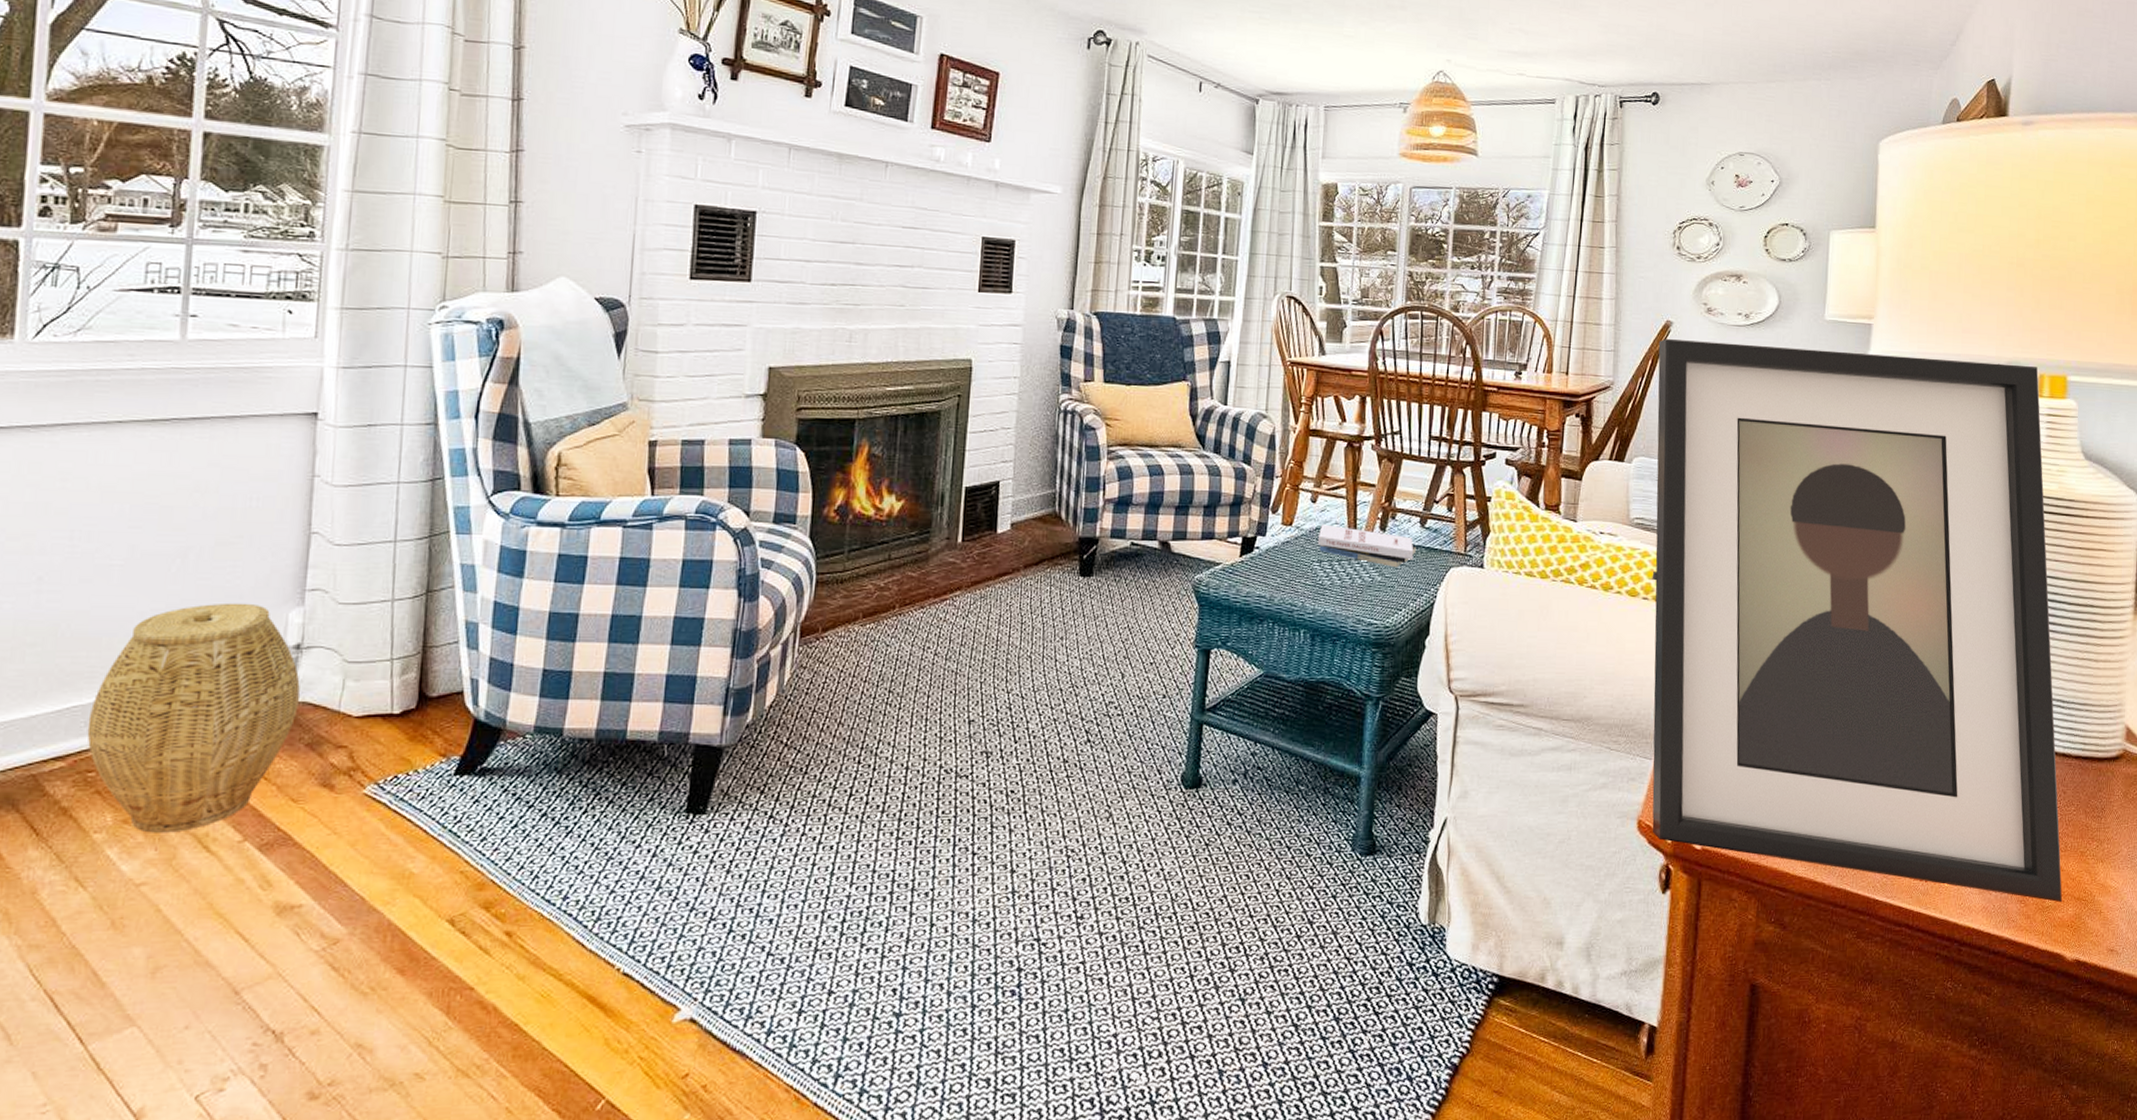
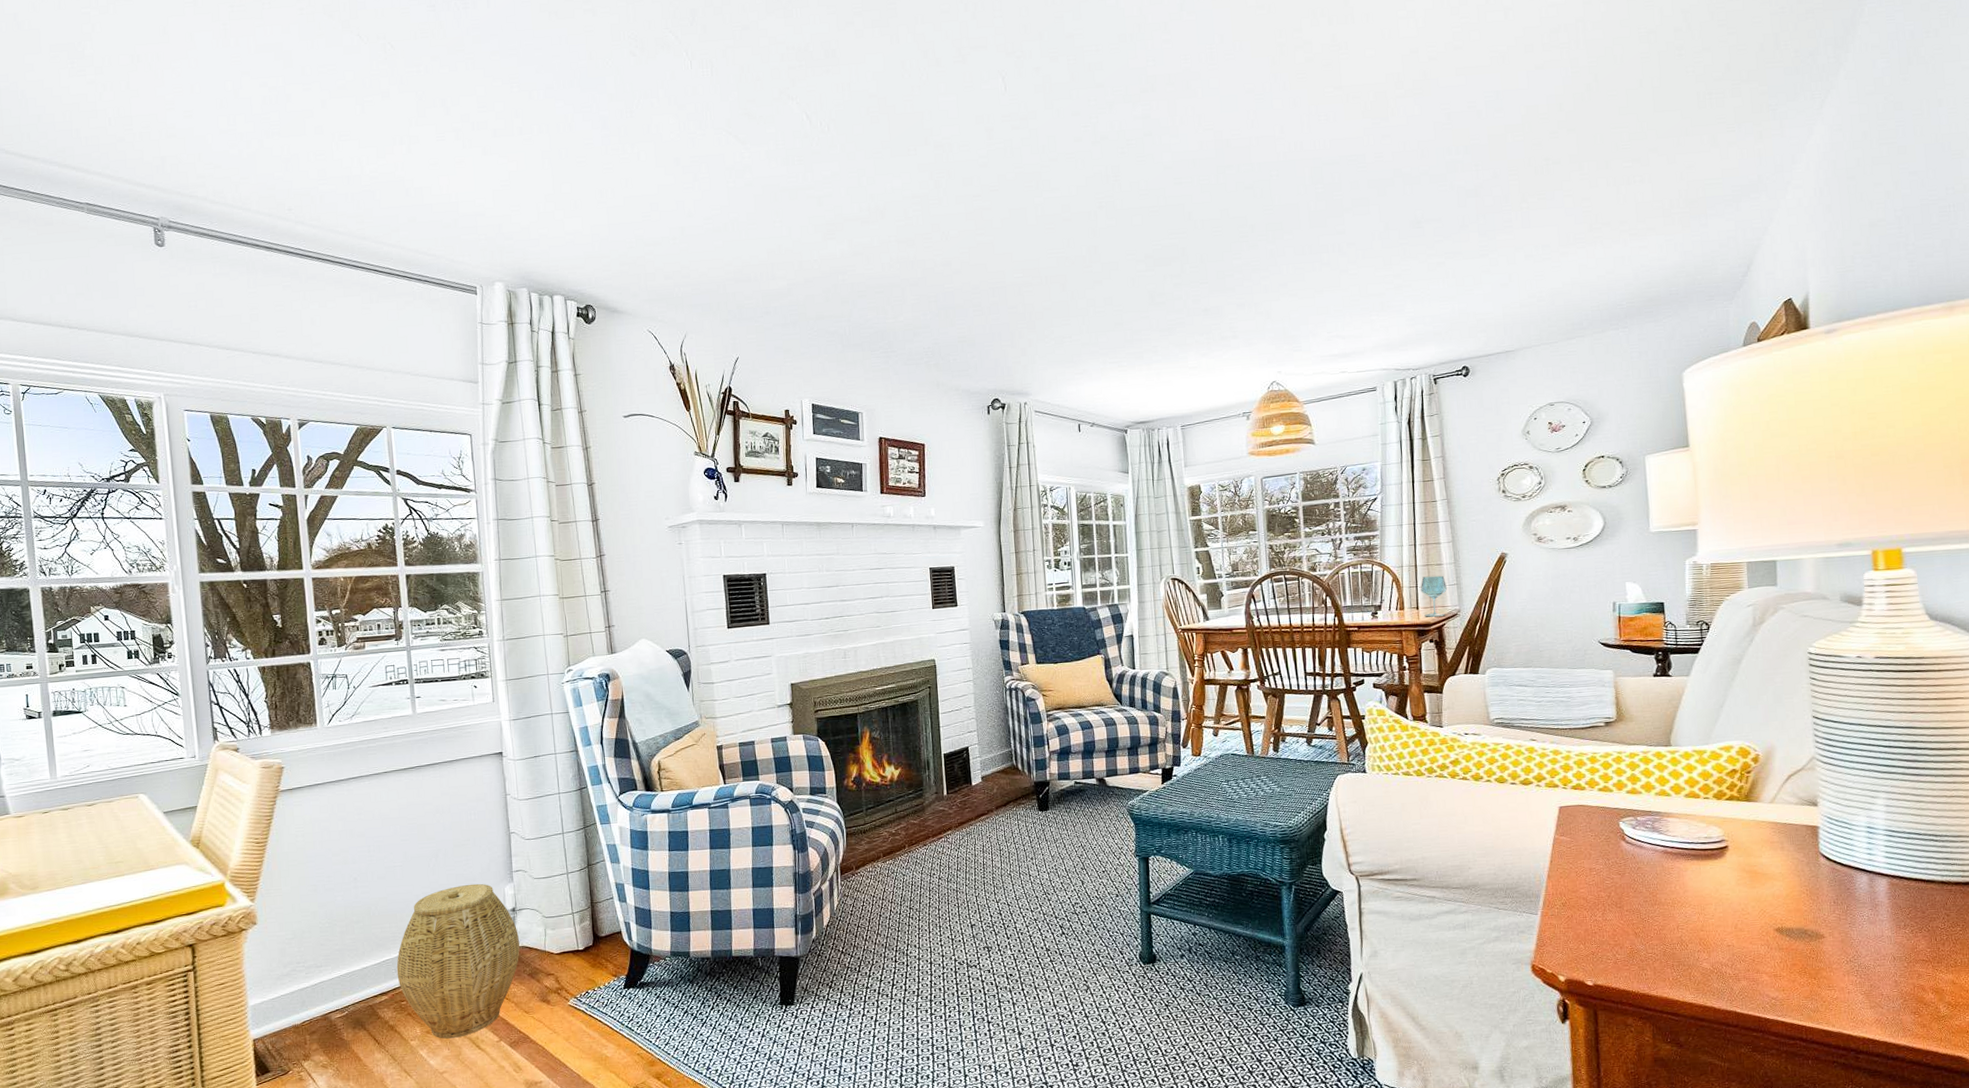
books: present [1317,524,1416,568] -> none [1223,752,1306,780]
wine glass: none [1573,336,1603,387] -> present [1420,575,1448,617]
picture frame: present [1652,339,2063,903] -> none [1496,544,1959,1012]

